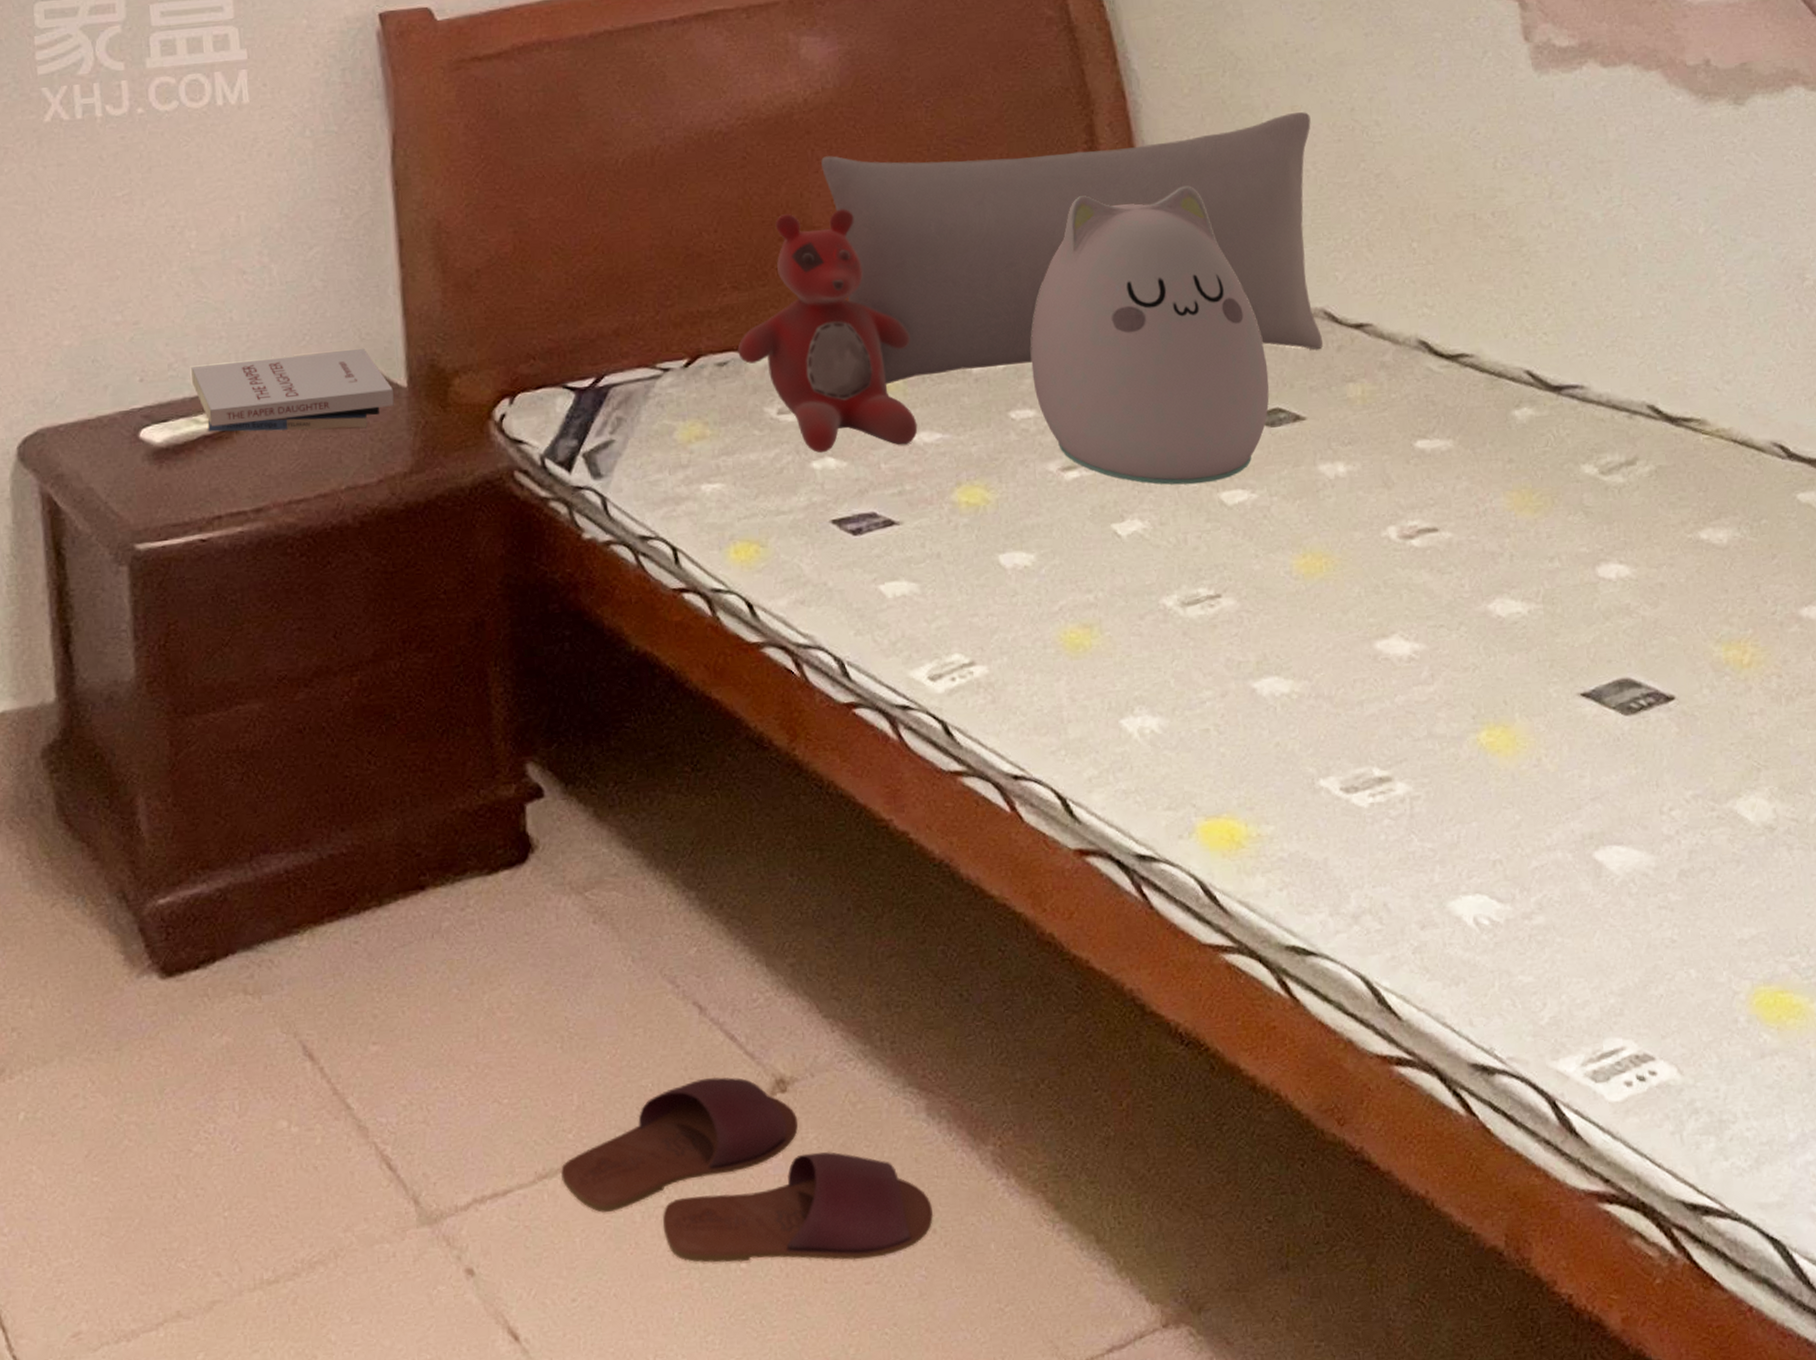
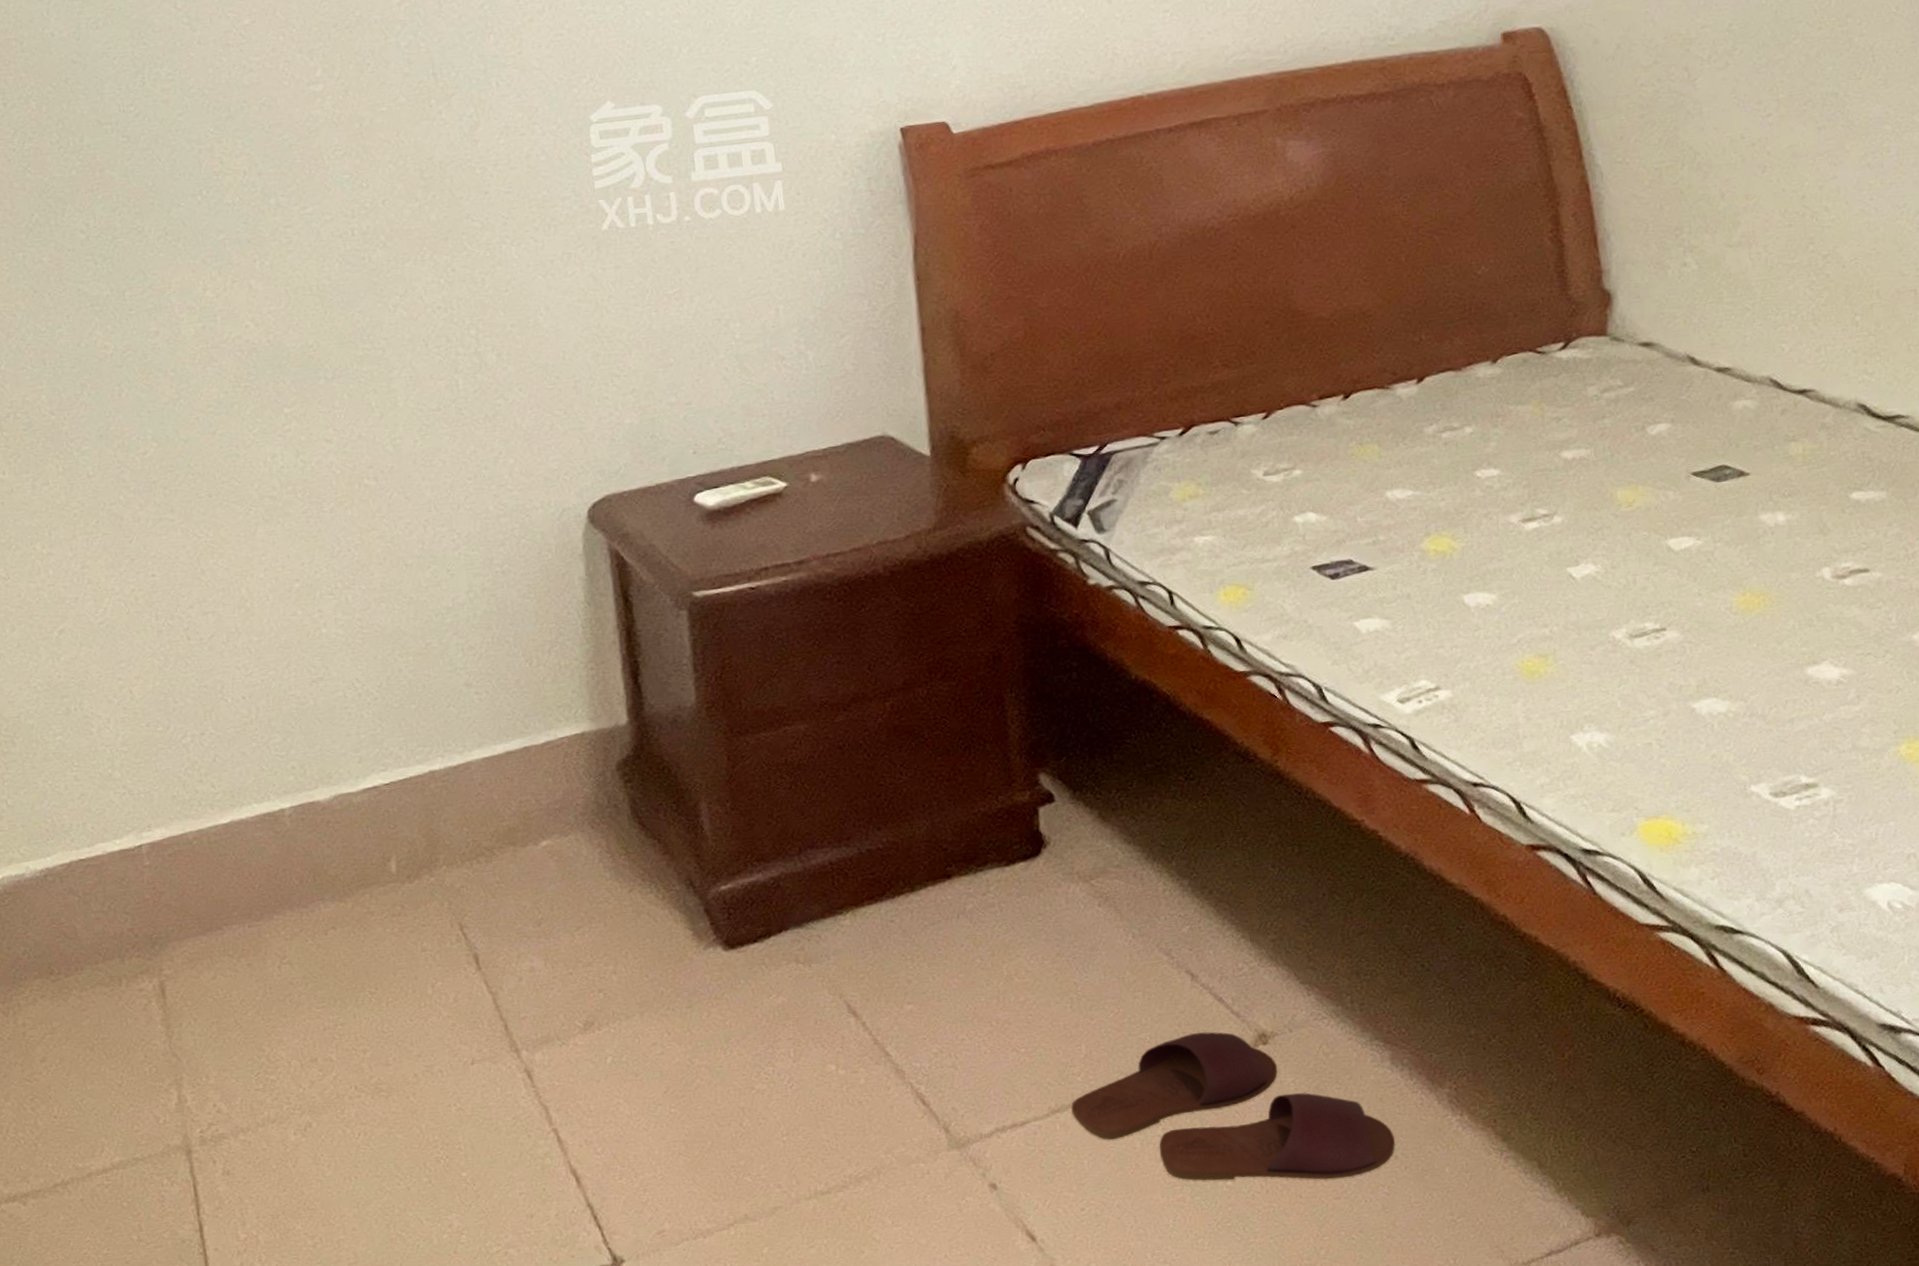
books: present [191,348,394,432] -> none [738,422,919,496]
stuffed bear: present [738,208,918,453] -> none [1228,294,1391,508]
pillow: present [821,111,1323,385] -> none [1305,200,1768,449]
plush toy: present [1030,186,1269,485] -> none [1496,269,1717,533]

